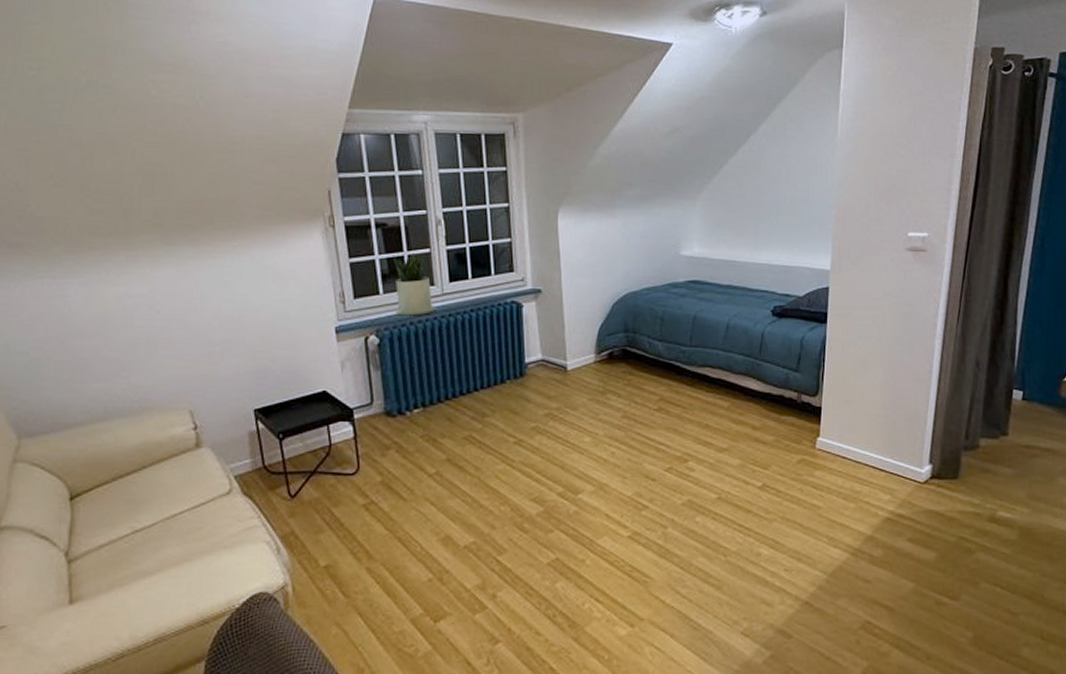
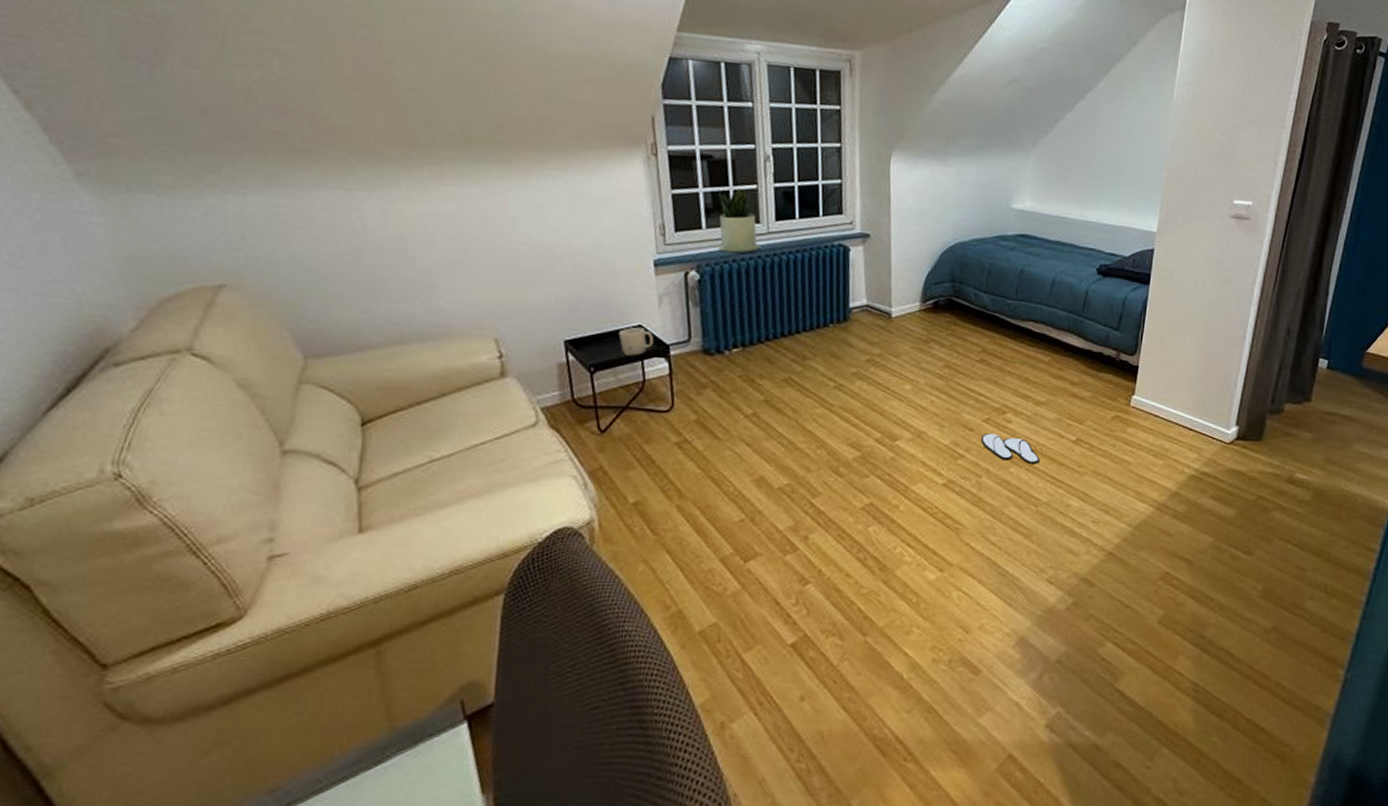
mug: none [304,392,339,422] -> present [618,326,654,356]
slippers: none [664,483,726,512] -> present [980,433,1040,464]

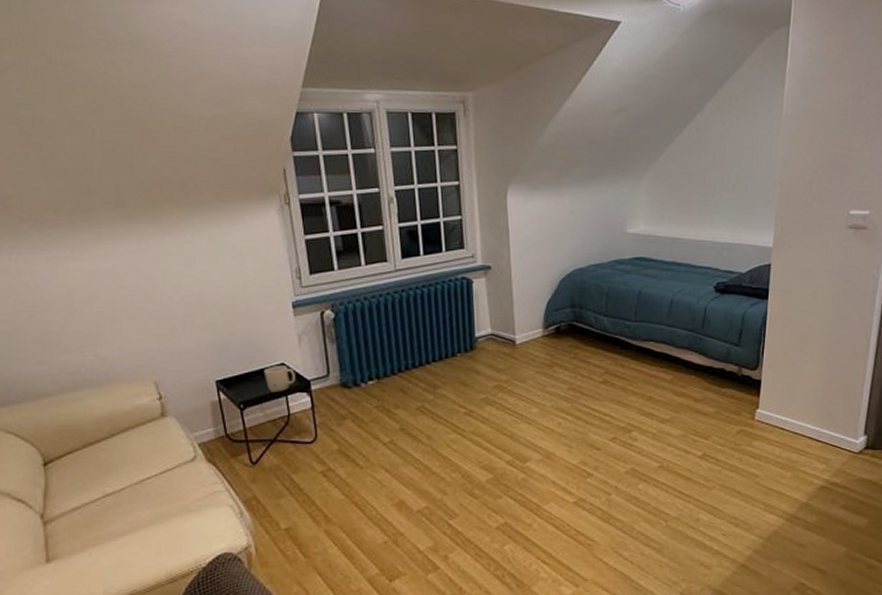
planter: present [718,189,761,254] -> none [348,231,389,292]
slippers: present [980,433,1040,464] -> none [608,452,667,480]

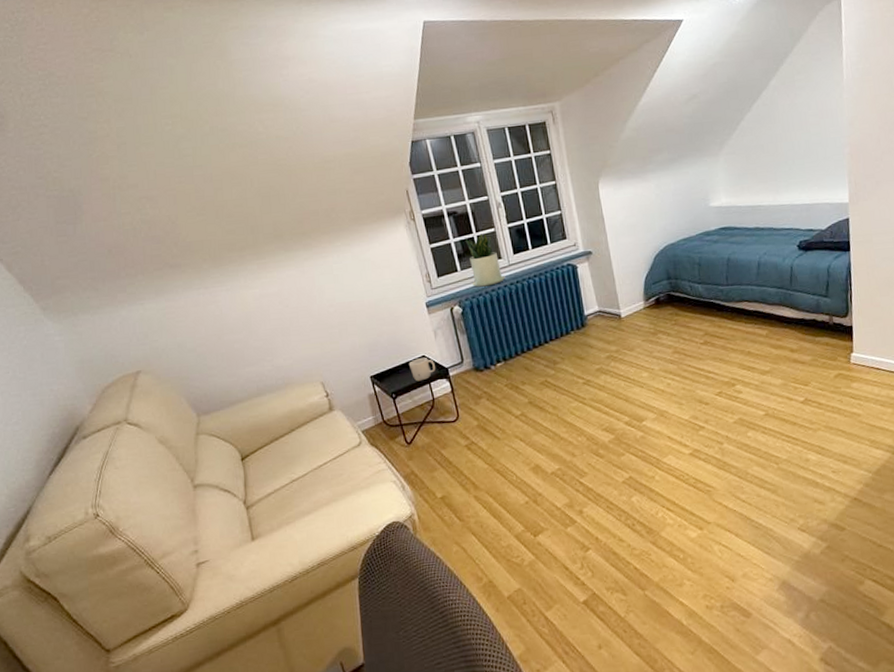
planter: none [348,231,389,292] -> present [465,234,505,287]

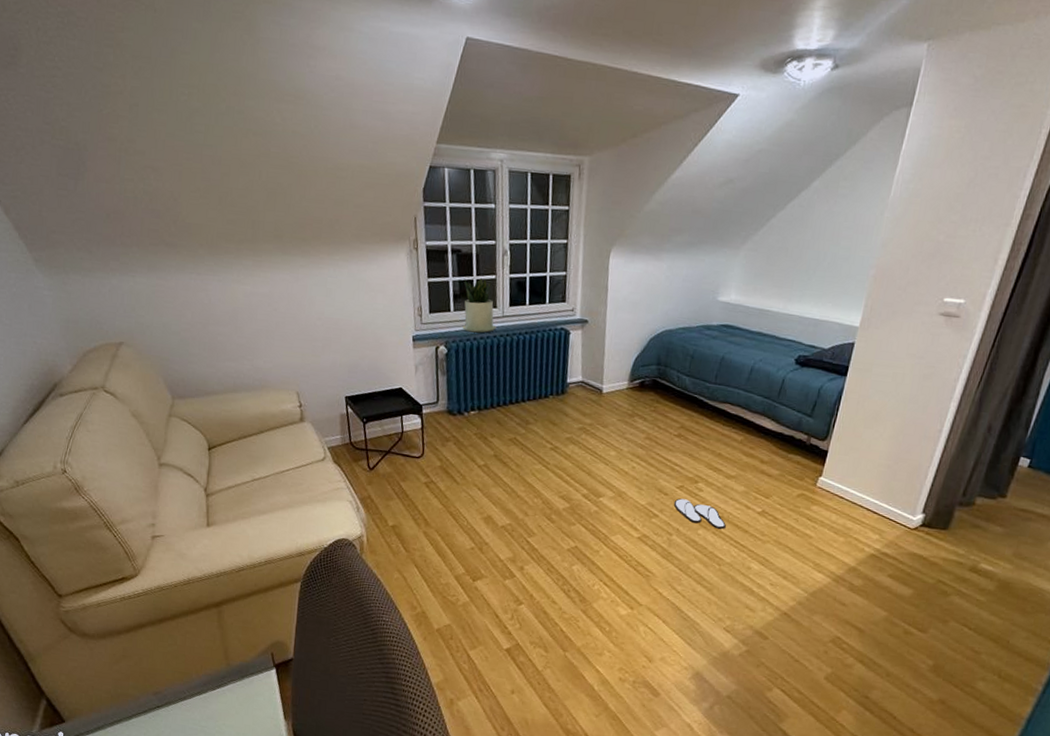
mug: present [408,357,436,382] -> none [384,389,411,412]
slippers: none [716,404,774,427] -> present [673,498,726,529]

